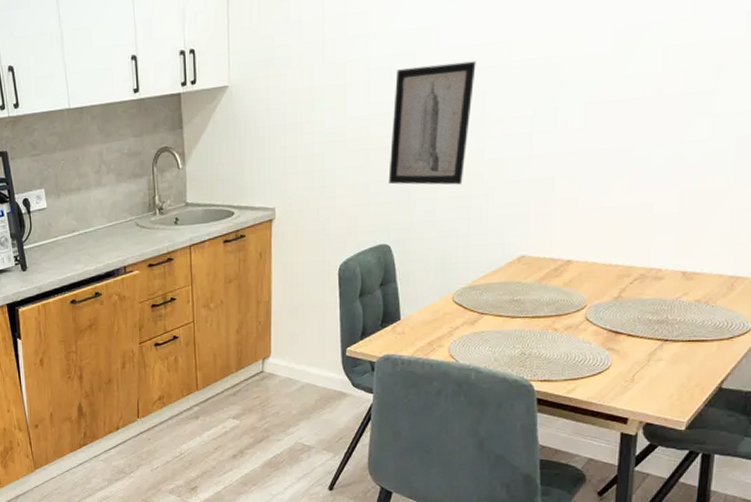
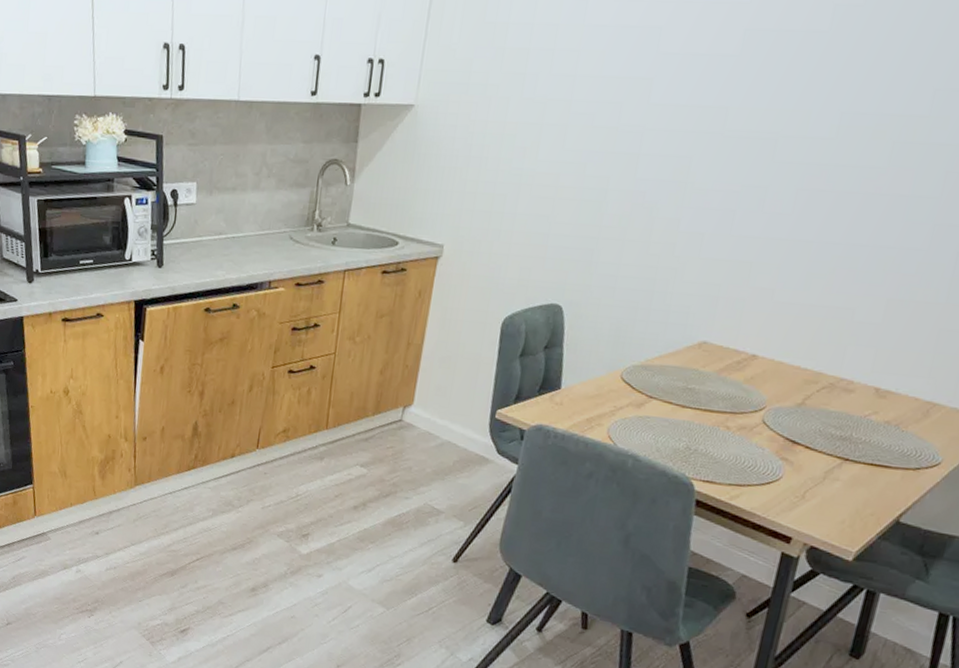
wall art: present [388,60,476,185] -> none [571,118,687,253]

